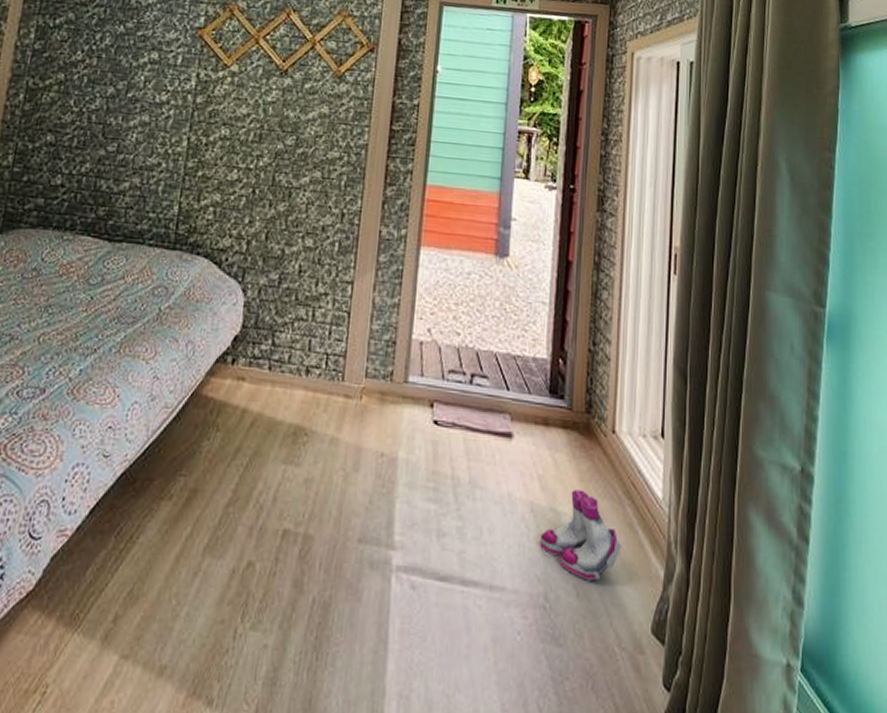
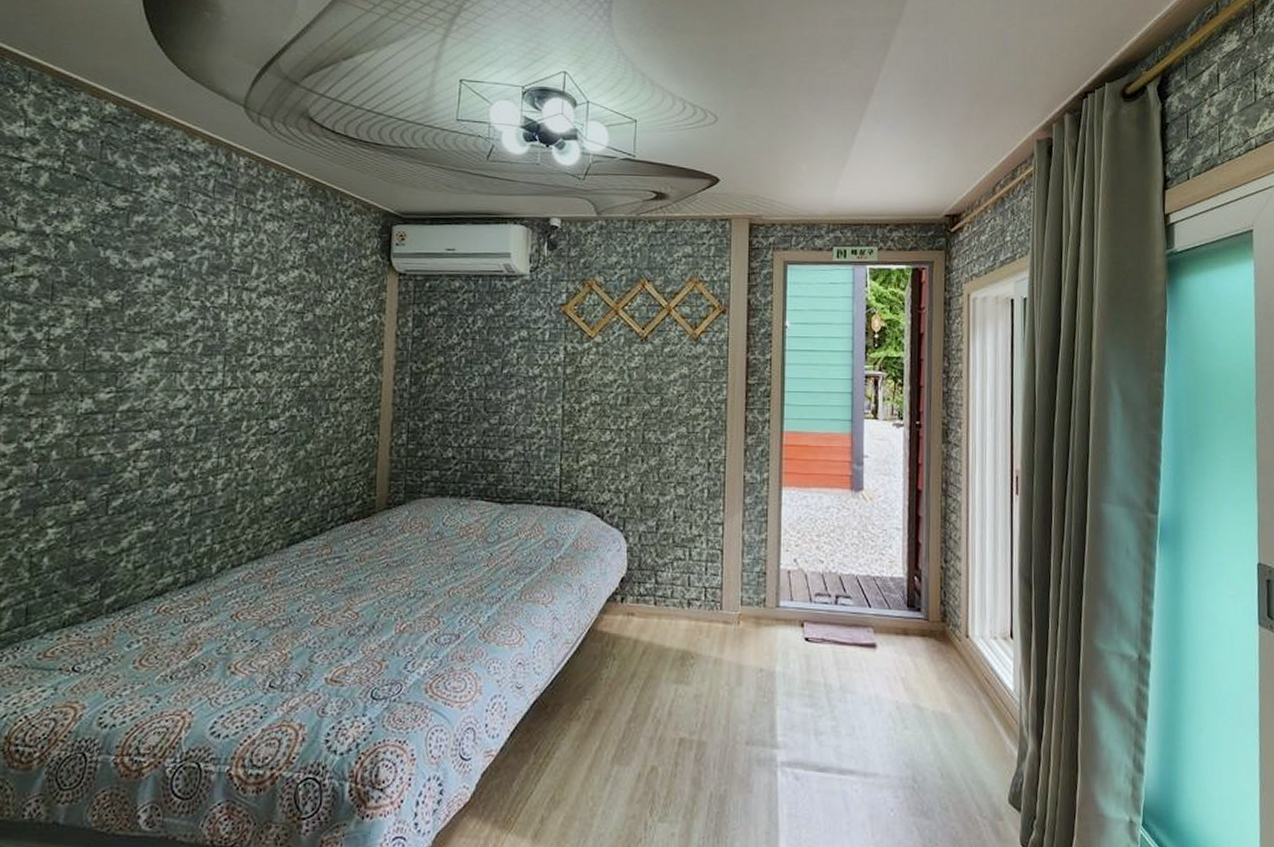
boots: present [540,489,622,581] -> none [906,688,979,763]

